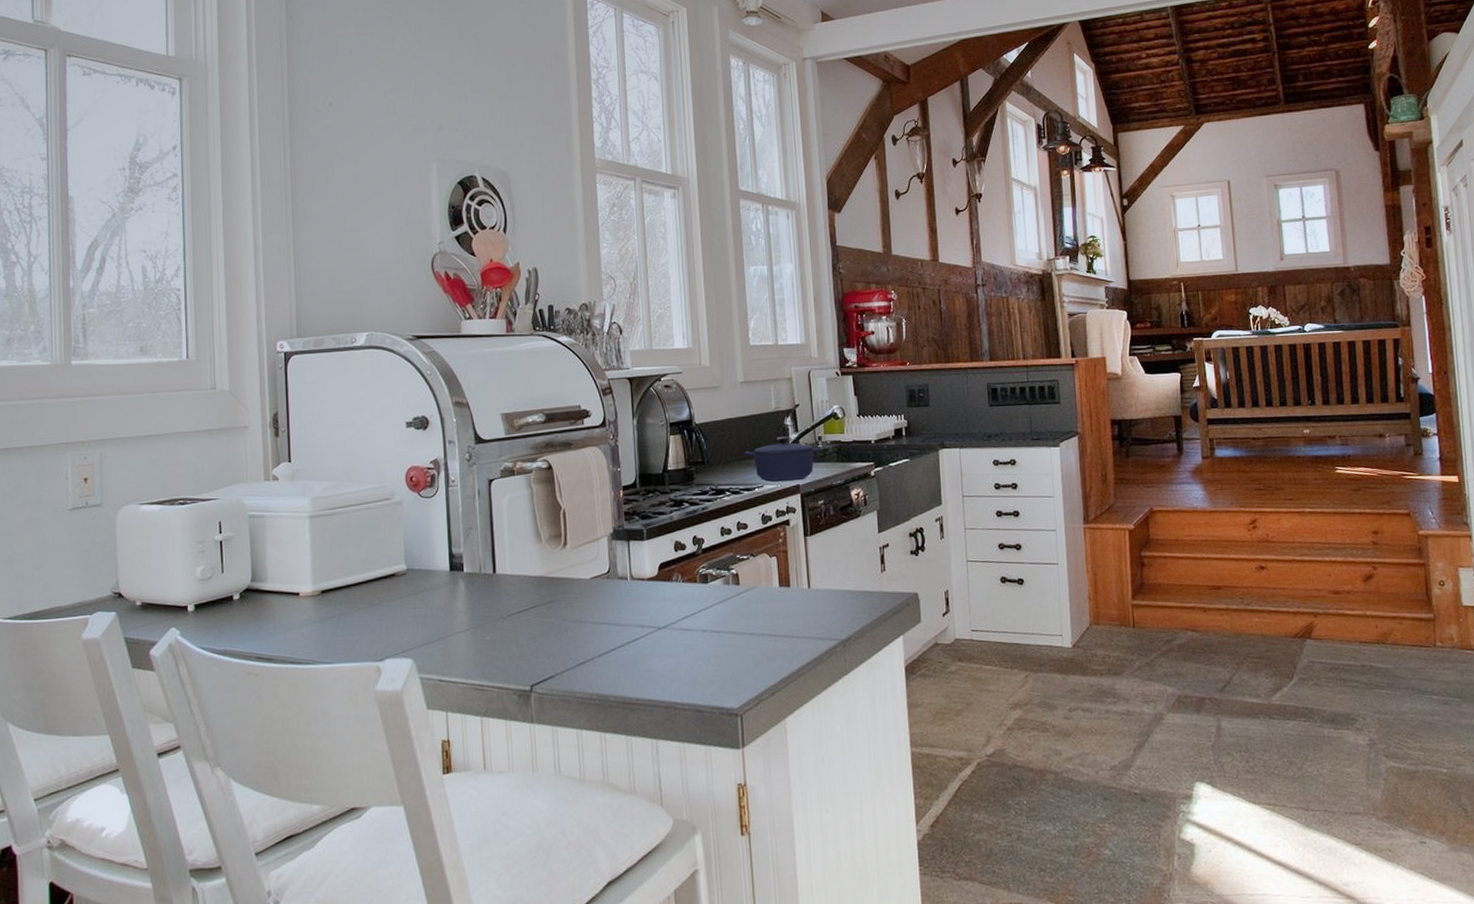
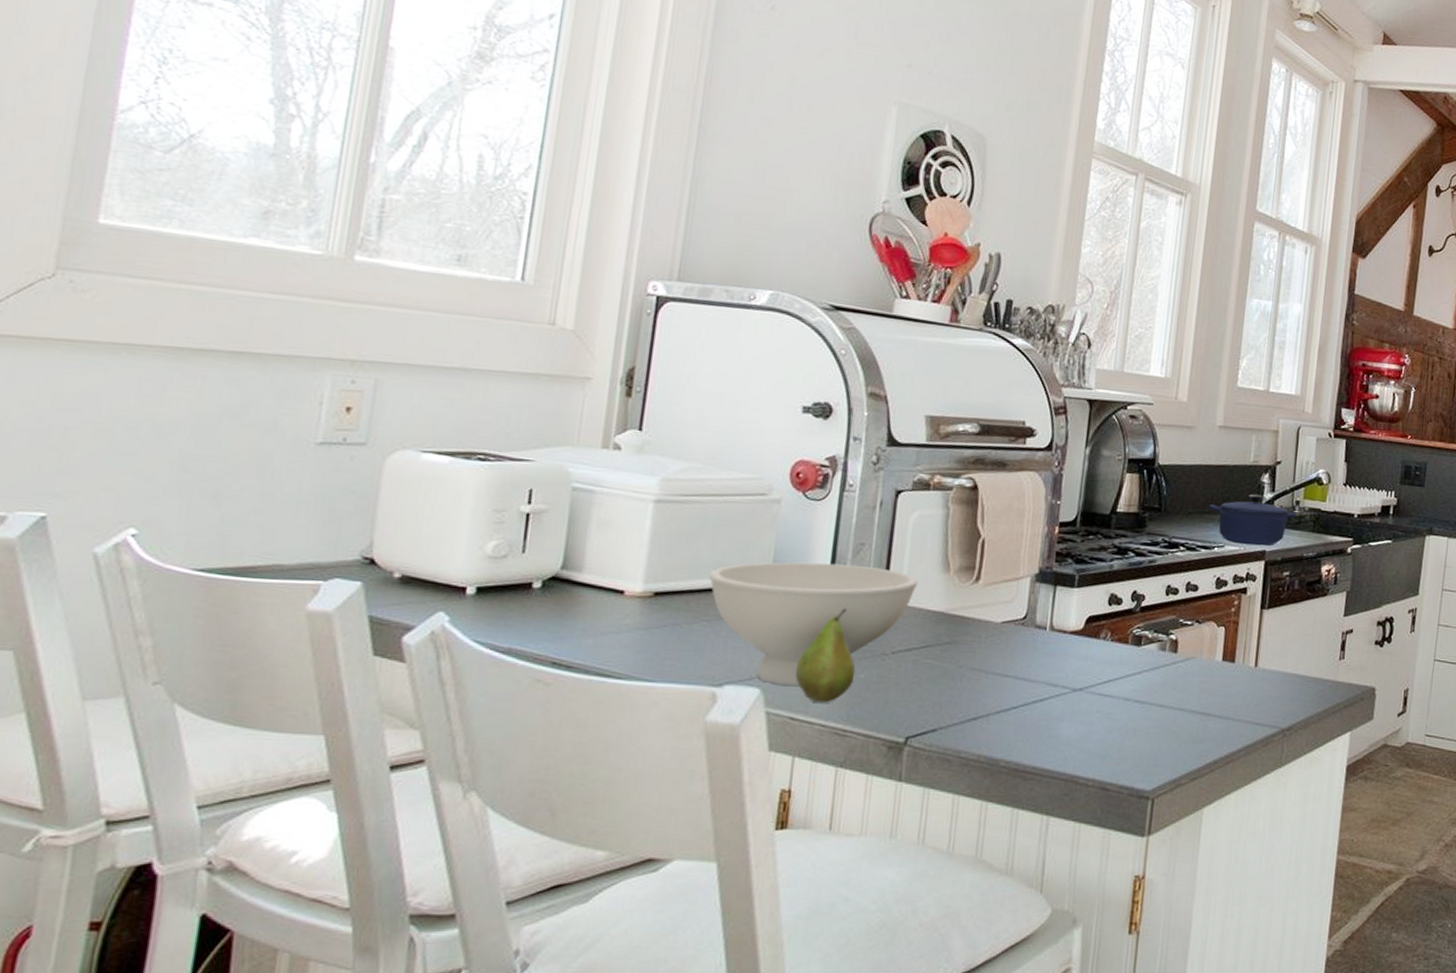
bowl: none [358,546,519,655] -> present [708,562,919,687]
fruit: none [436,584,483,665] -> present [795,608,856,703]

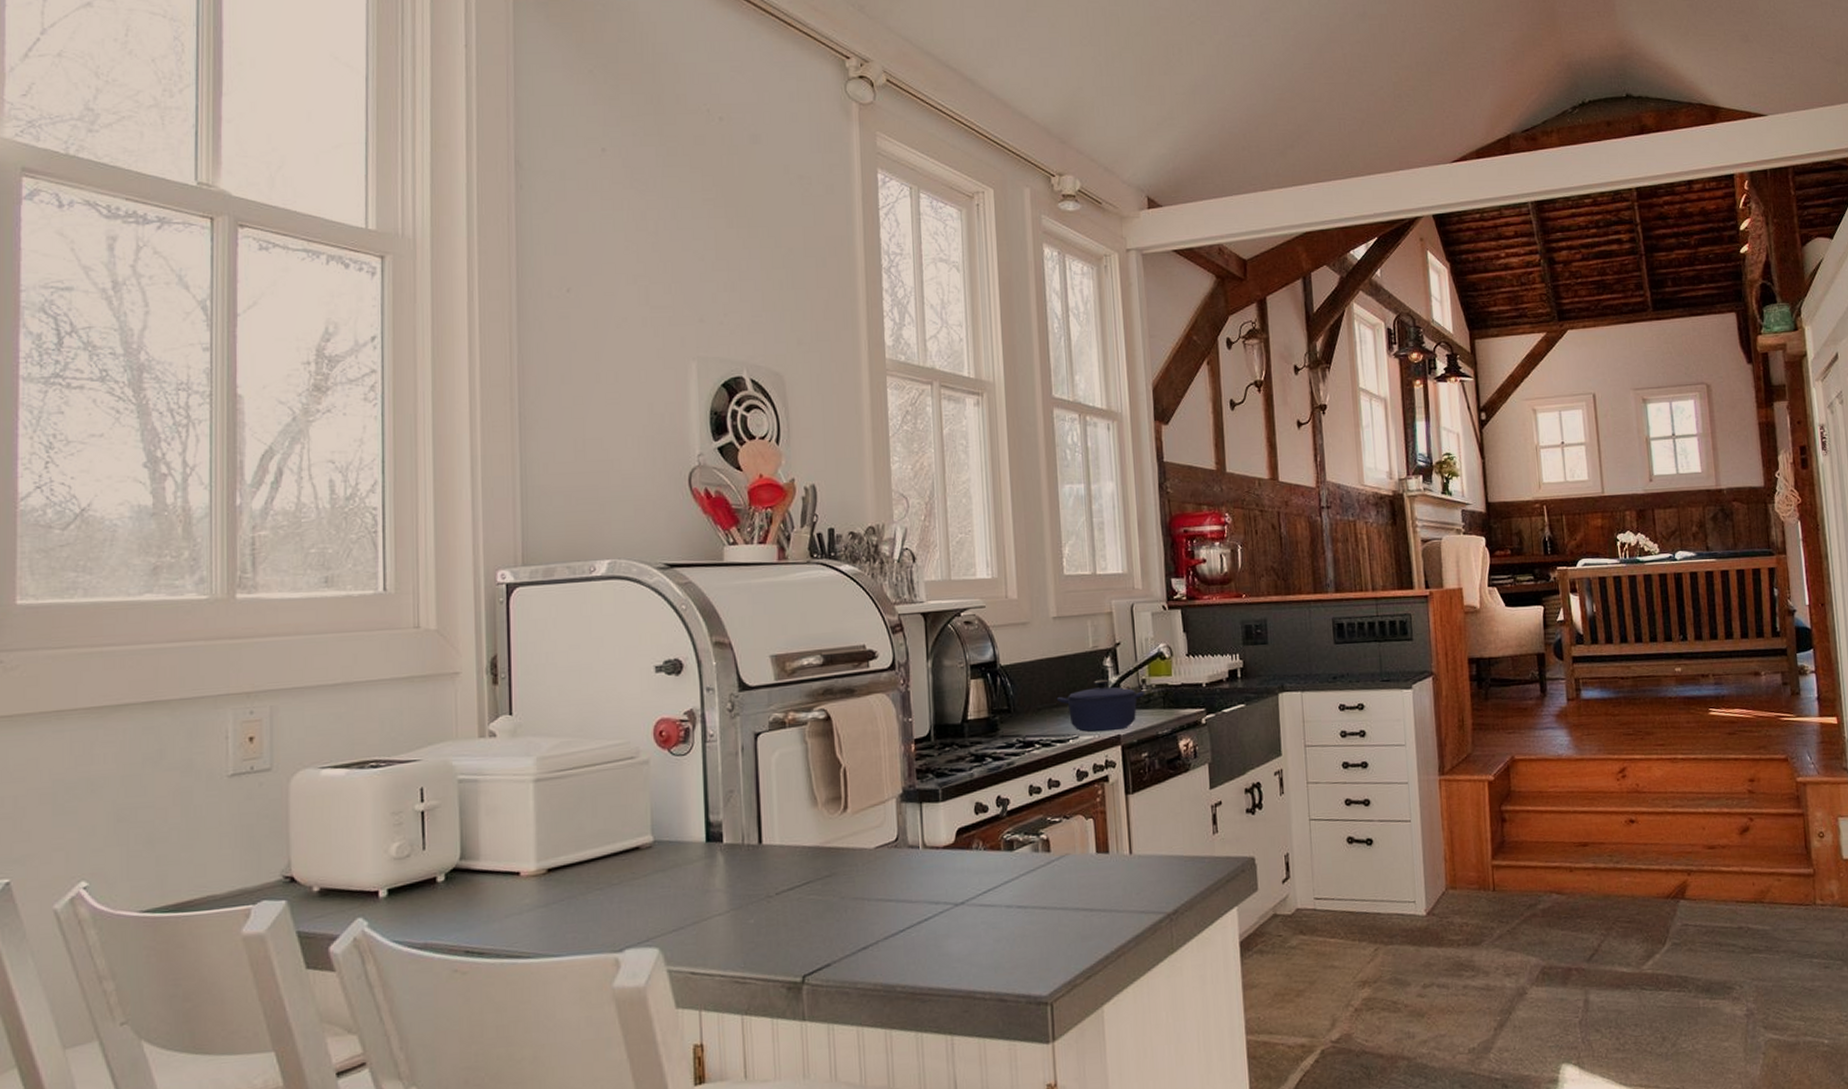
bowl: present [708,562,919,687] -> none [594,812,790,943]
fruit: present [795,608,856,703] -> none [688,857,745,954]

